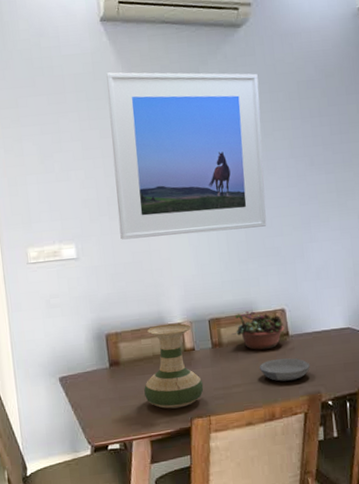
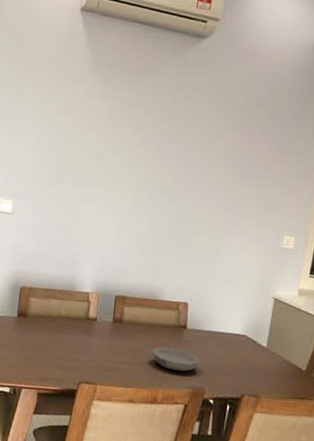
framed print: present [106,72,267,240] -> none [54,56,211,223]
vase: present [144,323,204,409] -> none [42,289,98,370]
succulent planter: present [231,310,285,350] -> none [133,296,185,337]

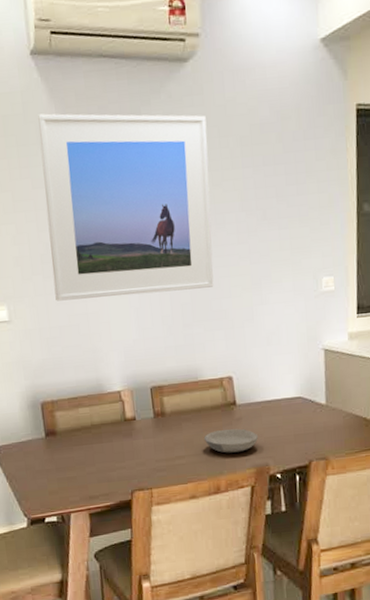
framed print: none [54,56,211,223] -> present [38,113,214,301]

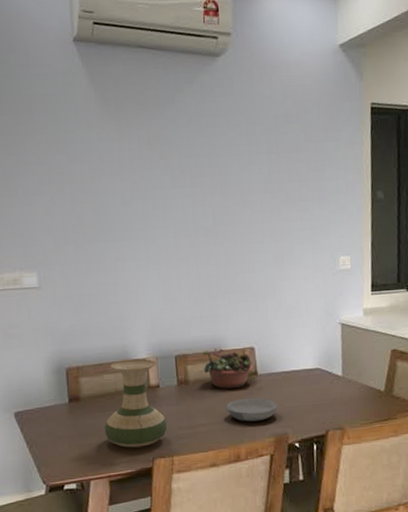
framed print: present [38,113,214,301] -> none [77,95,239,270]
vase: none [82,391,145,481] -> present [105,358,168,448]
succulent planter: none [175,378,232,420] -> present [198,348,253,389]

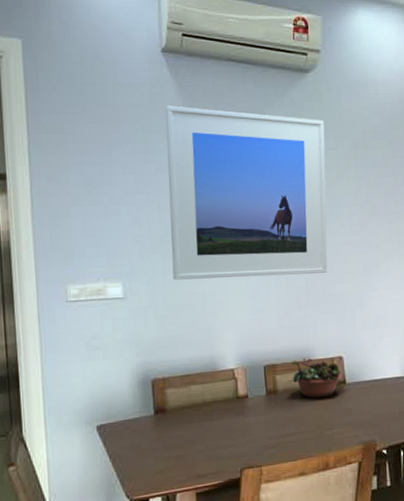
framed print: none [77,95,239,270] -> present [166,105,328,280]
vase: present [105,358,168,448] -> none [191,369,256,459]
bowl: present [225,398,278,422] -> none [314,406,366,430]

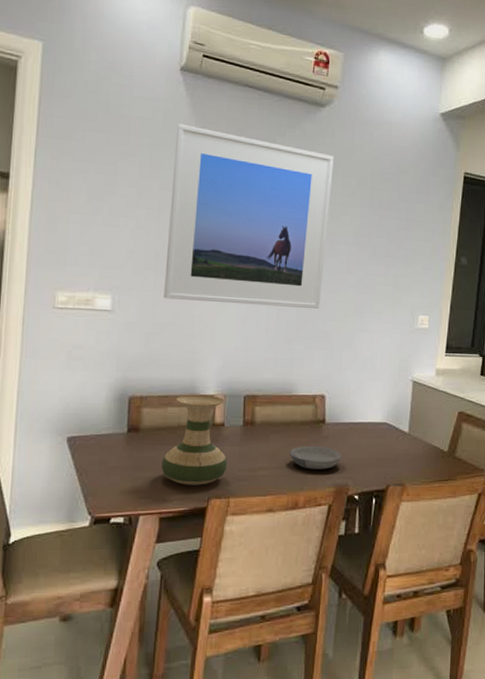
vase: none [191,369,256,459] -> present [162,394,228,485]
succulent planter: present [287,357,342,398] -> none [266,392,322,434]
bowl: none [314,406,366,430] -> present [289,446,342,470]

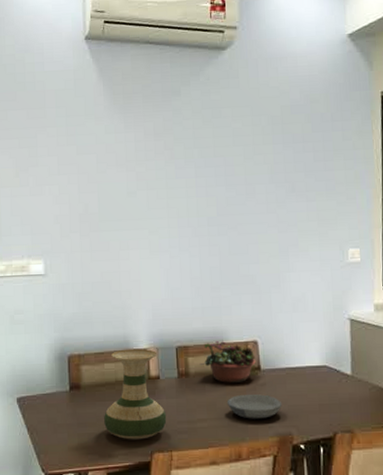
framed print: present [164,123,334,309] -> none [87,89,242,258]
succulent planter: none [266,392,322,434] -> present [199,340,256,383]

